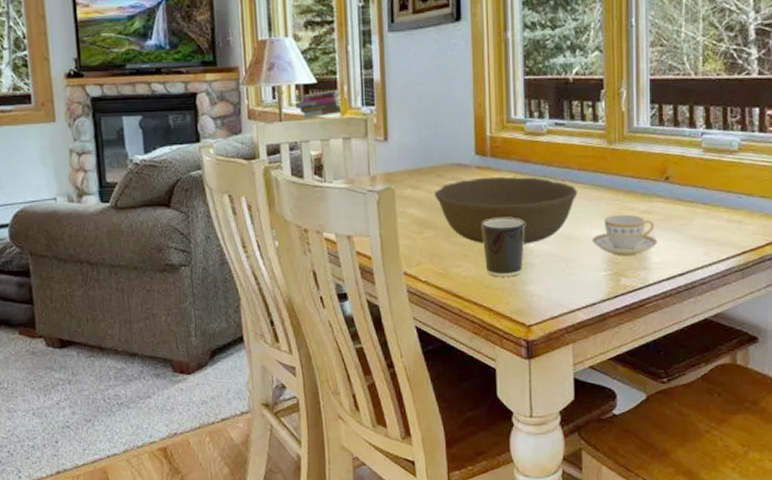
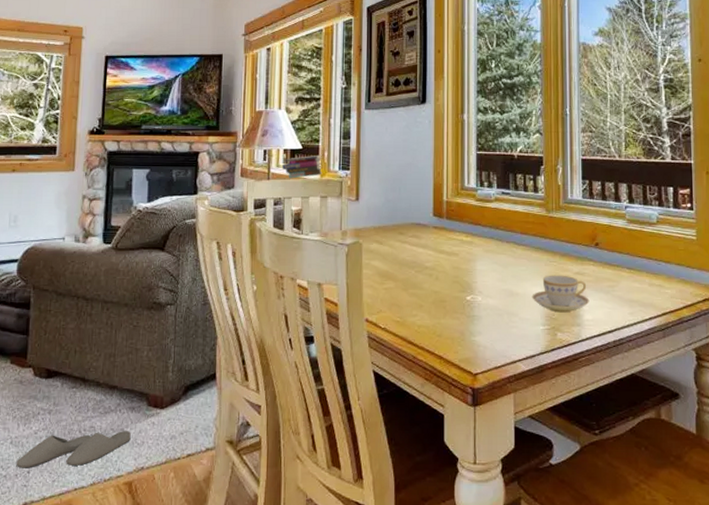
slippers: none [42,398,159,439] -> present [16,431,131,468]
bowl: present [433,176,578,245] -> none [396,236,520,298]
mug: present [481,218,525,277] -> none [436,273,474,328]

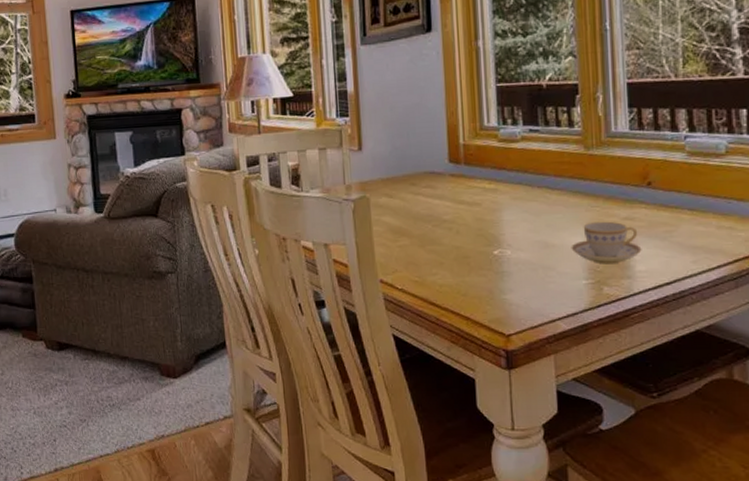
slippers: present [16,431,131,468] -> none [42,400,148,437]
books: present [282,154,323,179] -> none [273,101,319,131]

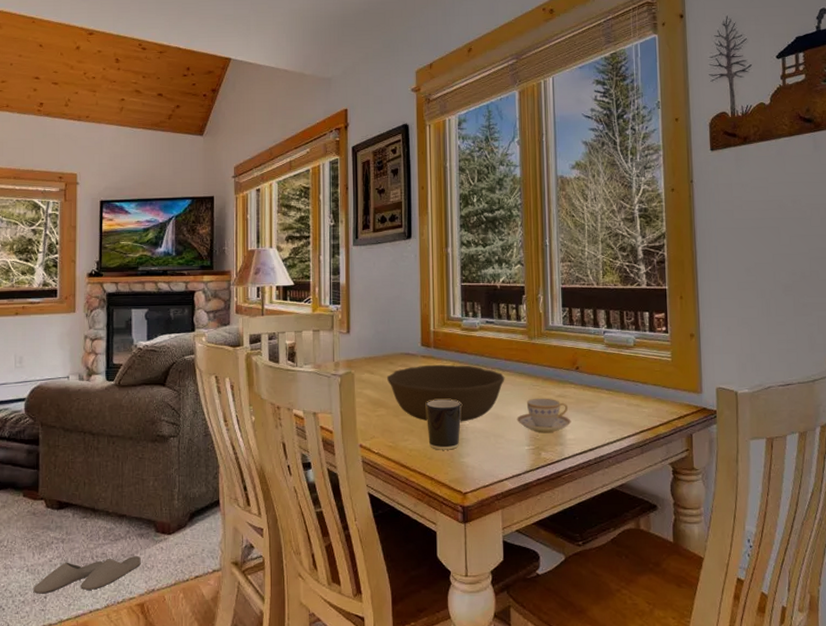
slippers: none [42,400,148,437] -> present [33,556,141,594]
bowl: none [408,184,555,252] -> present [386,364,505,422]
mug: none [456,225,502,286] -> present [425,399,462,450]

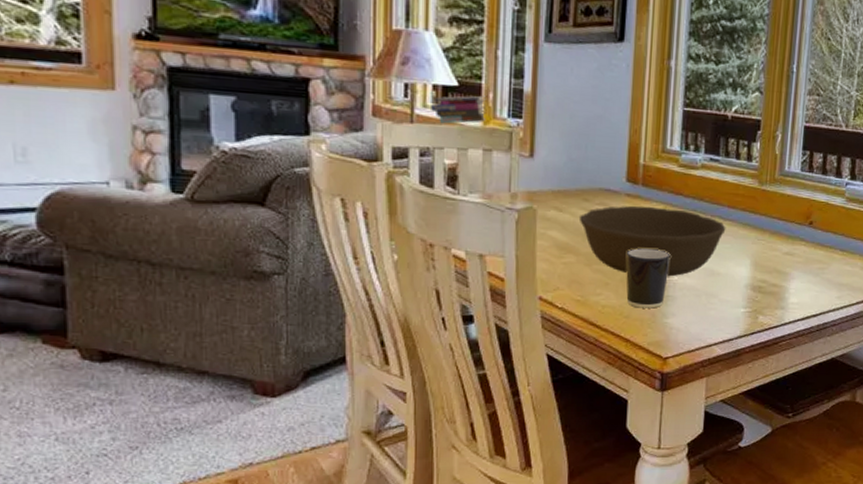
slippers: present [33,556,141,594] -> none [67,423,232,469]
books: none [275,290,315,314] -> present [431,95,487,124]
teacup: present [516,398,571,433] -> none [734,254,797,295]

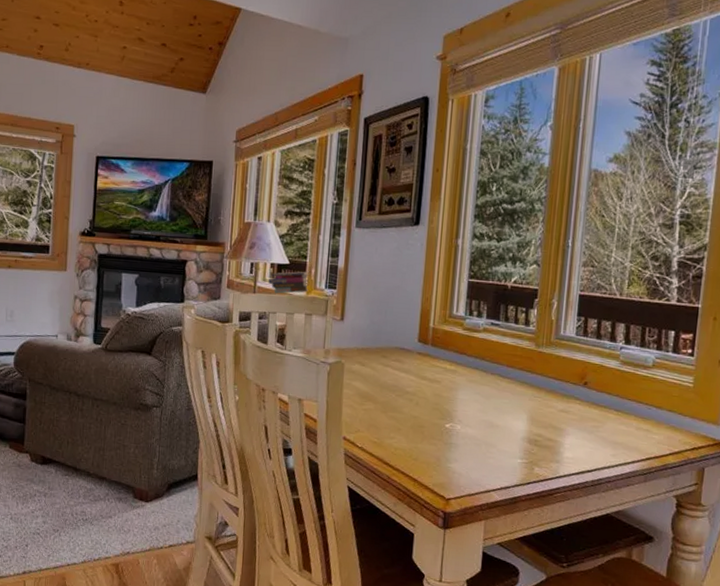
bowl: present [579,205,726,277] -> none [378,362,505,427]
mug: present [625,248,671,309] -> none [415,399,455,454]

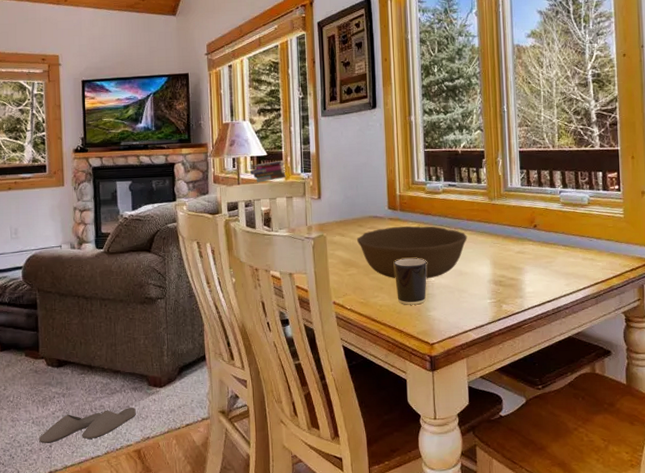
slippers: none [16,515,118,545] -> present [39,408,136,443]
bowl: none [378,362,505,427] -> present [356,225,467,279]
mug: none [415,399,455,454] -> present [393,258,427,305]

